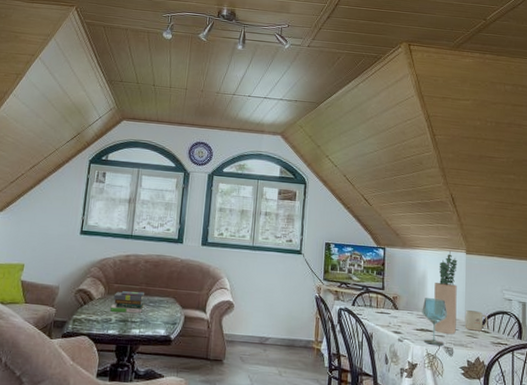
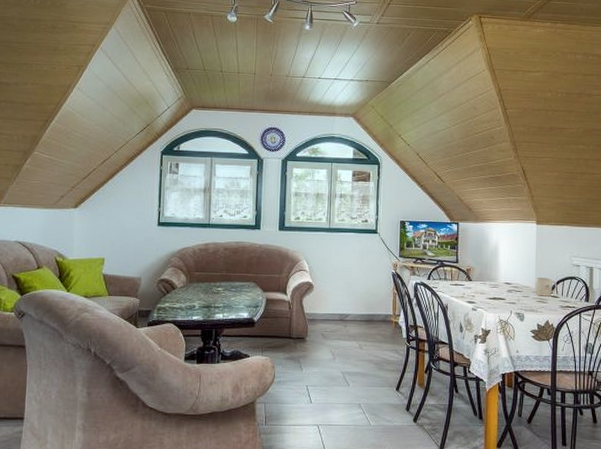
books: present [110,291,144,314] -> none [193,278,226,299]
wine glass: present [422,298,448,346] -> none [494,268,519,312]
vase: present [434,250,458,335] -> none [506,222,528,302]

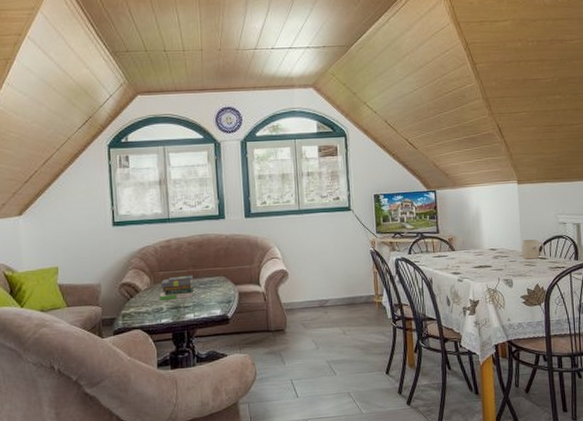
books: none [193,278,226,299] -> present [160,275,195,300]

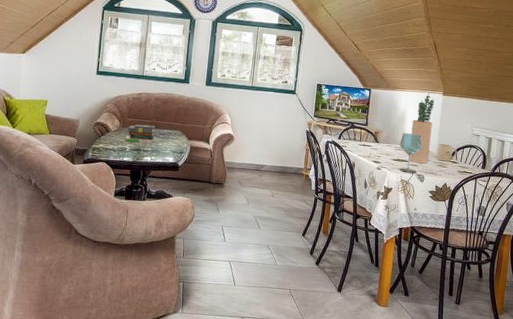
wine glass: none [478,233,505,280] -> present [399,133,423,173]
vase: none [489,183,514,267] -> present [409,92,435,165]

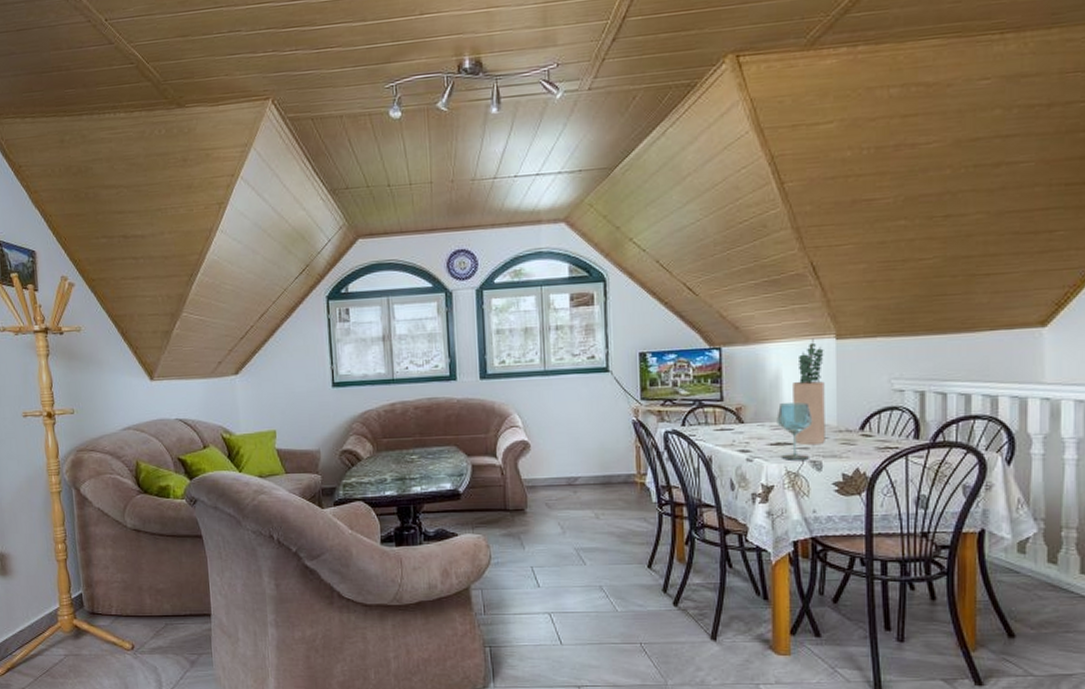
books: present [125,124,155,144] -> none [383,443,422,470]
mug: present [436,144,458,162] -> none [837,411,871,437]

